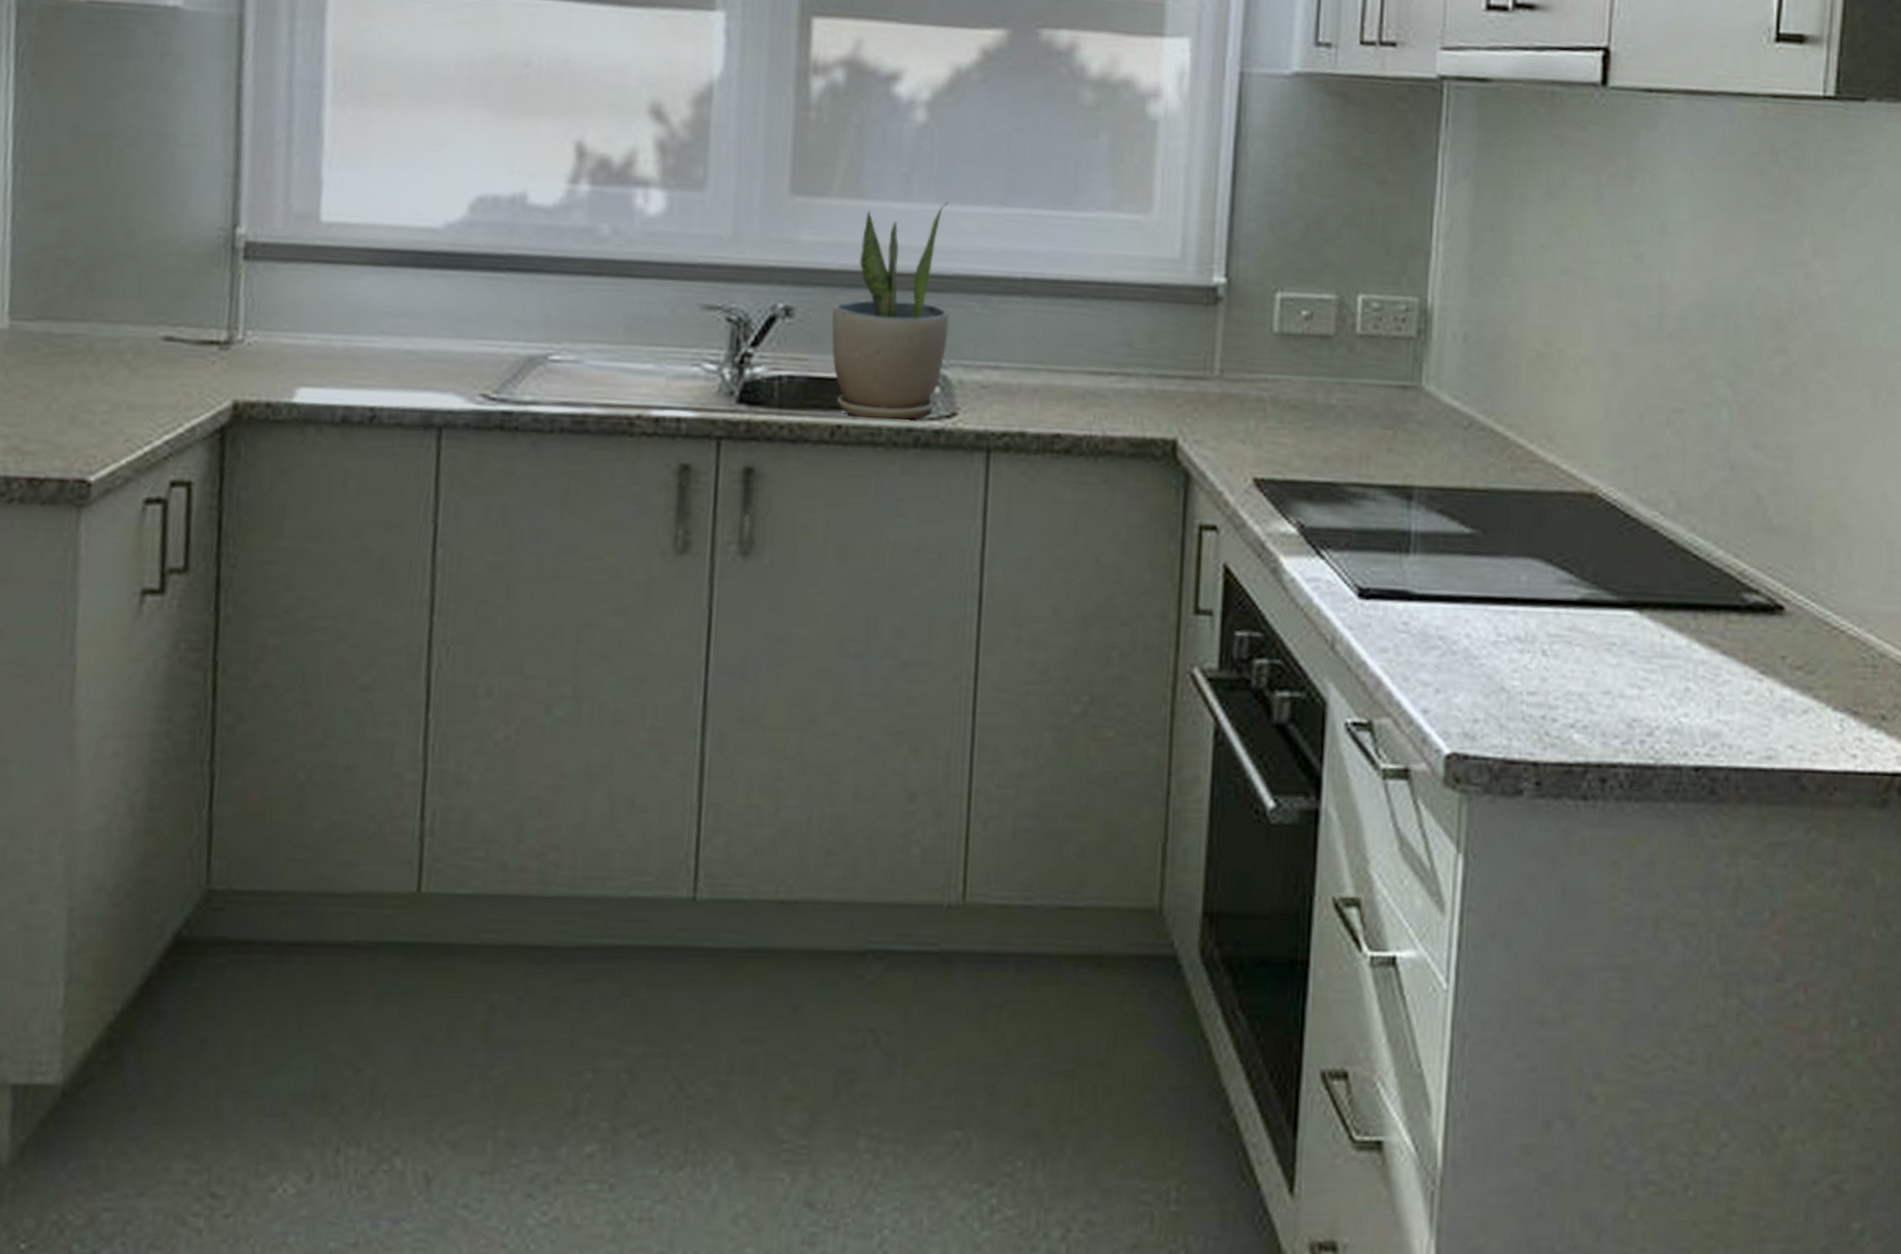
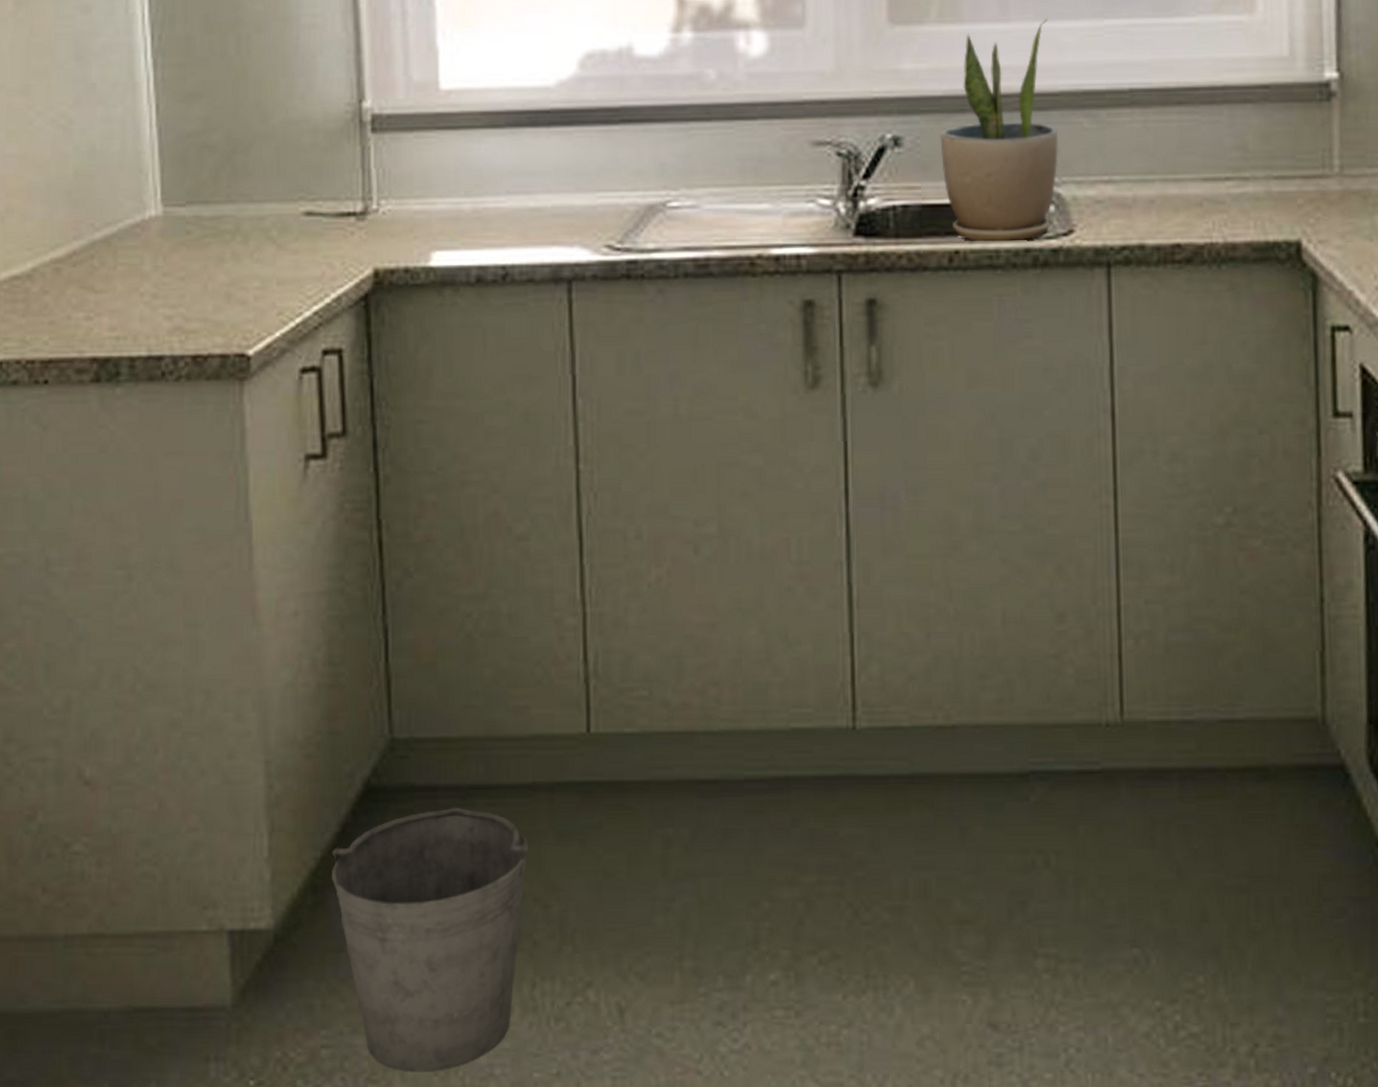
bucket: none [130,964,345,1238] -> present [332,808,528,1071]

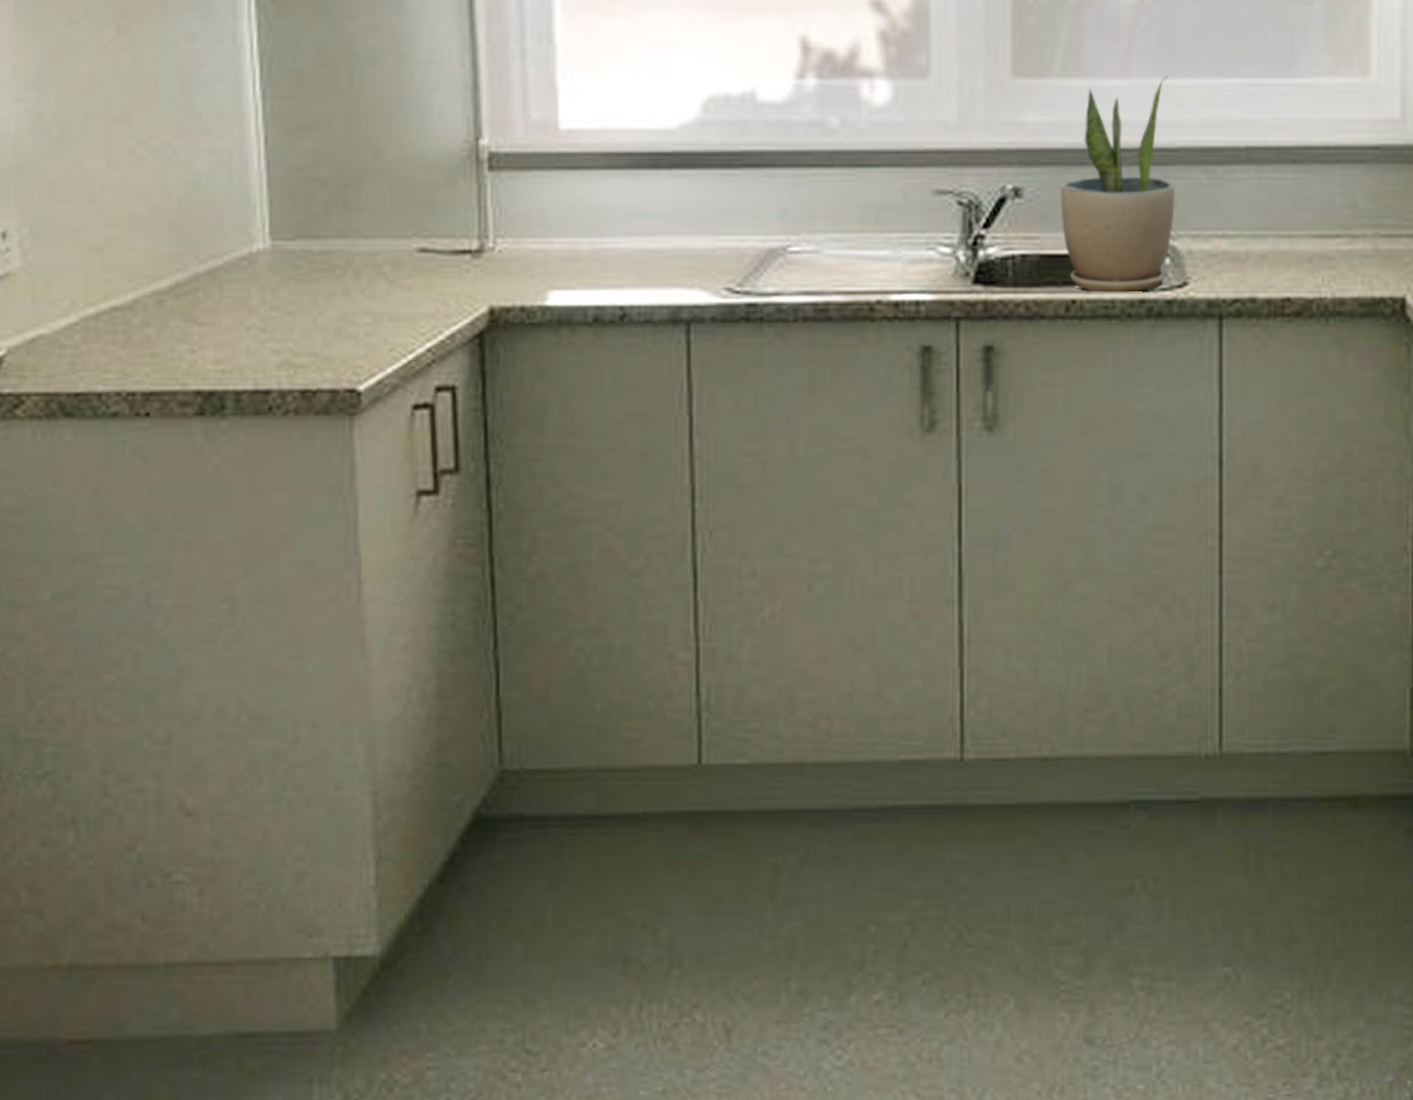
bucket: present [332,808,528,1071] -> none [439,837,638,1091]

